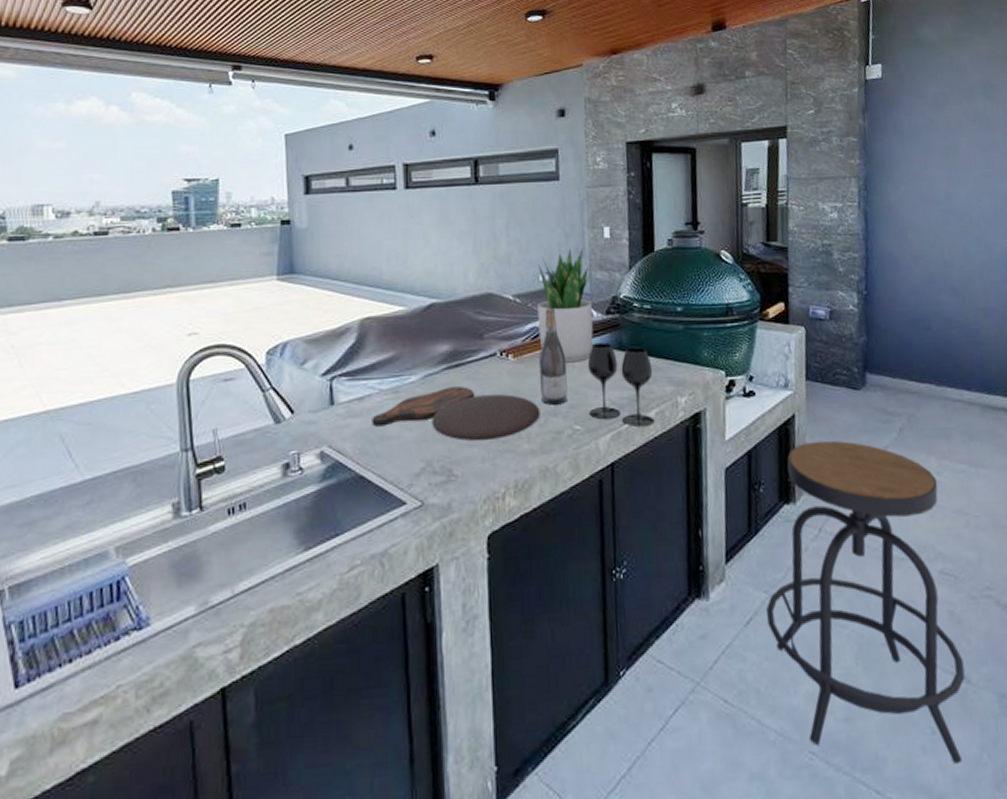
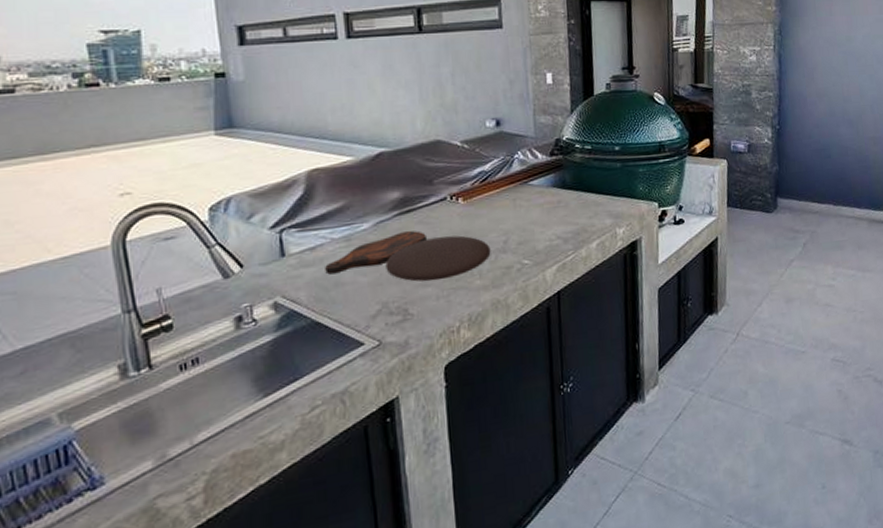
planter: present [537,249,593,363] -> none [483,94,539,203]
wine bottle: present [538,307,568,405] -> none [487,151,516,243]
wine glass: present [587,342,655,428] -> none [533,182,596,259]
bar stool: present [766,440,966,764] -> none [693,257,849,509]

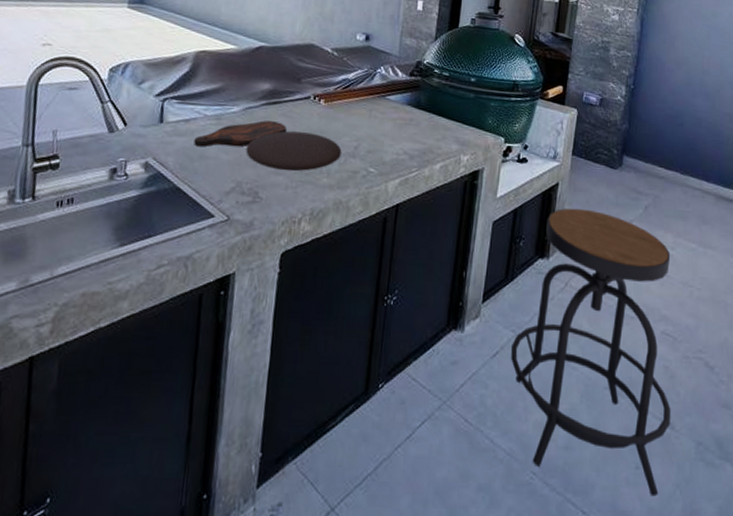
bar stool: none [693,257,849,509] -> present [511,208,671,497]

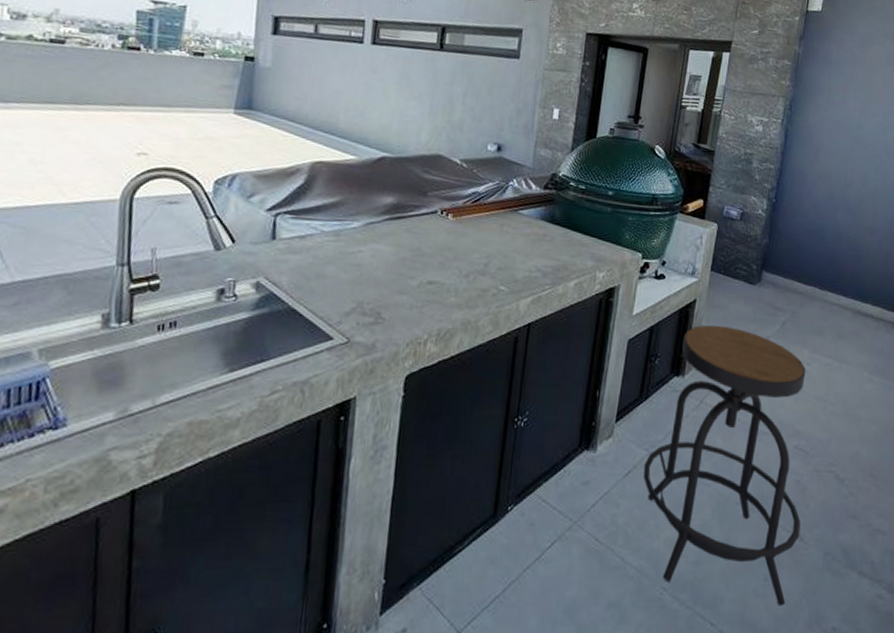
cutting board: present [194,120,286,147] -> none [310,236,411,265]
platter: present [246,131,342,171] -> none [367,248,471,290]

